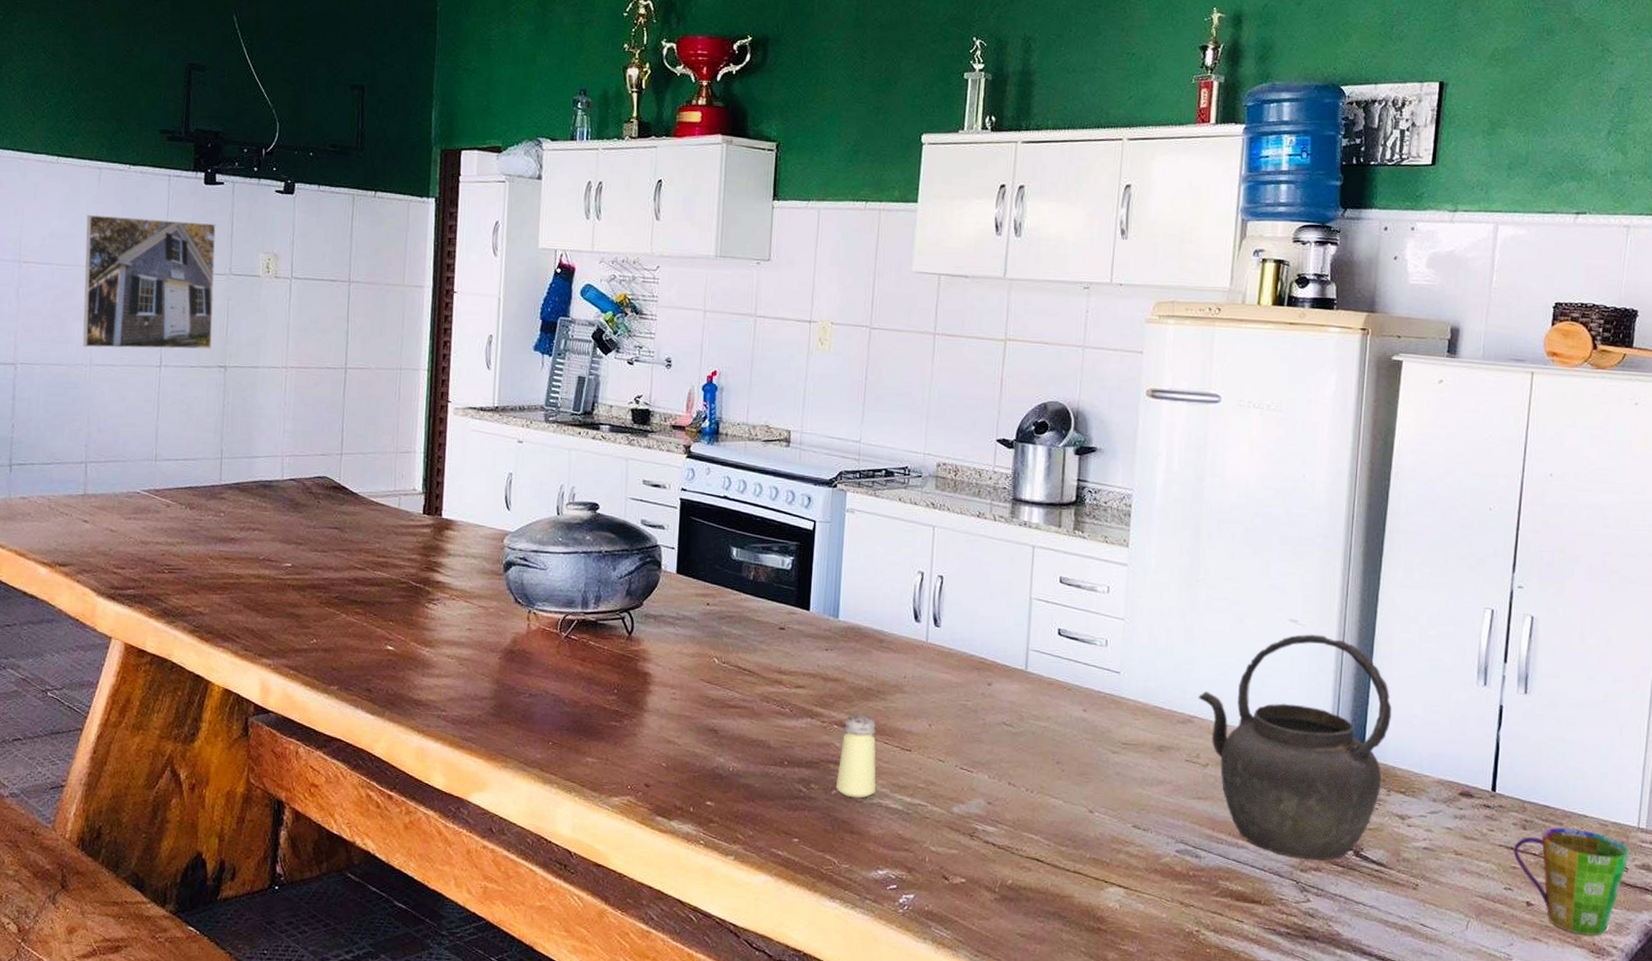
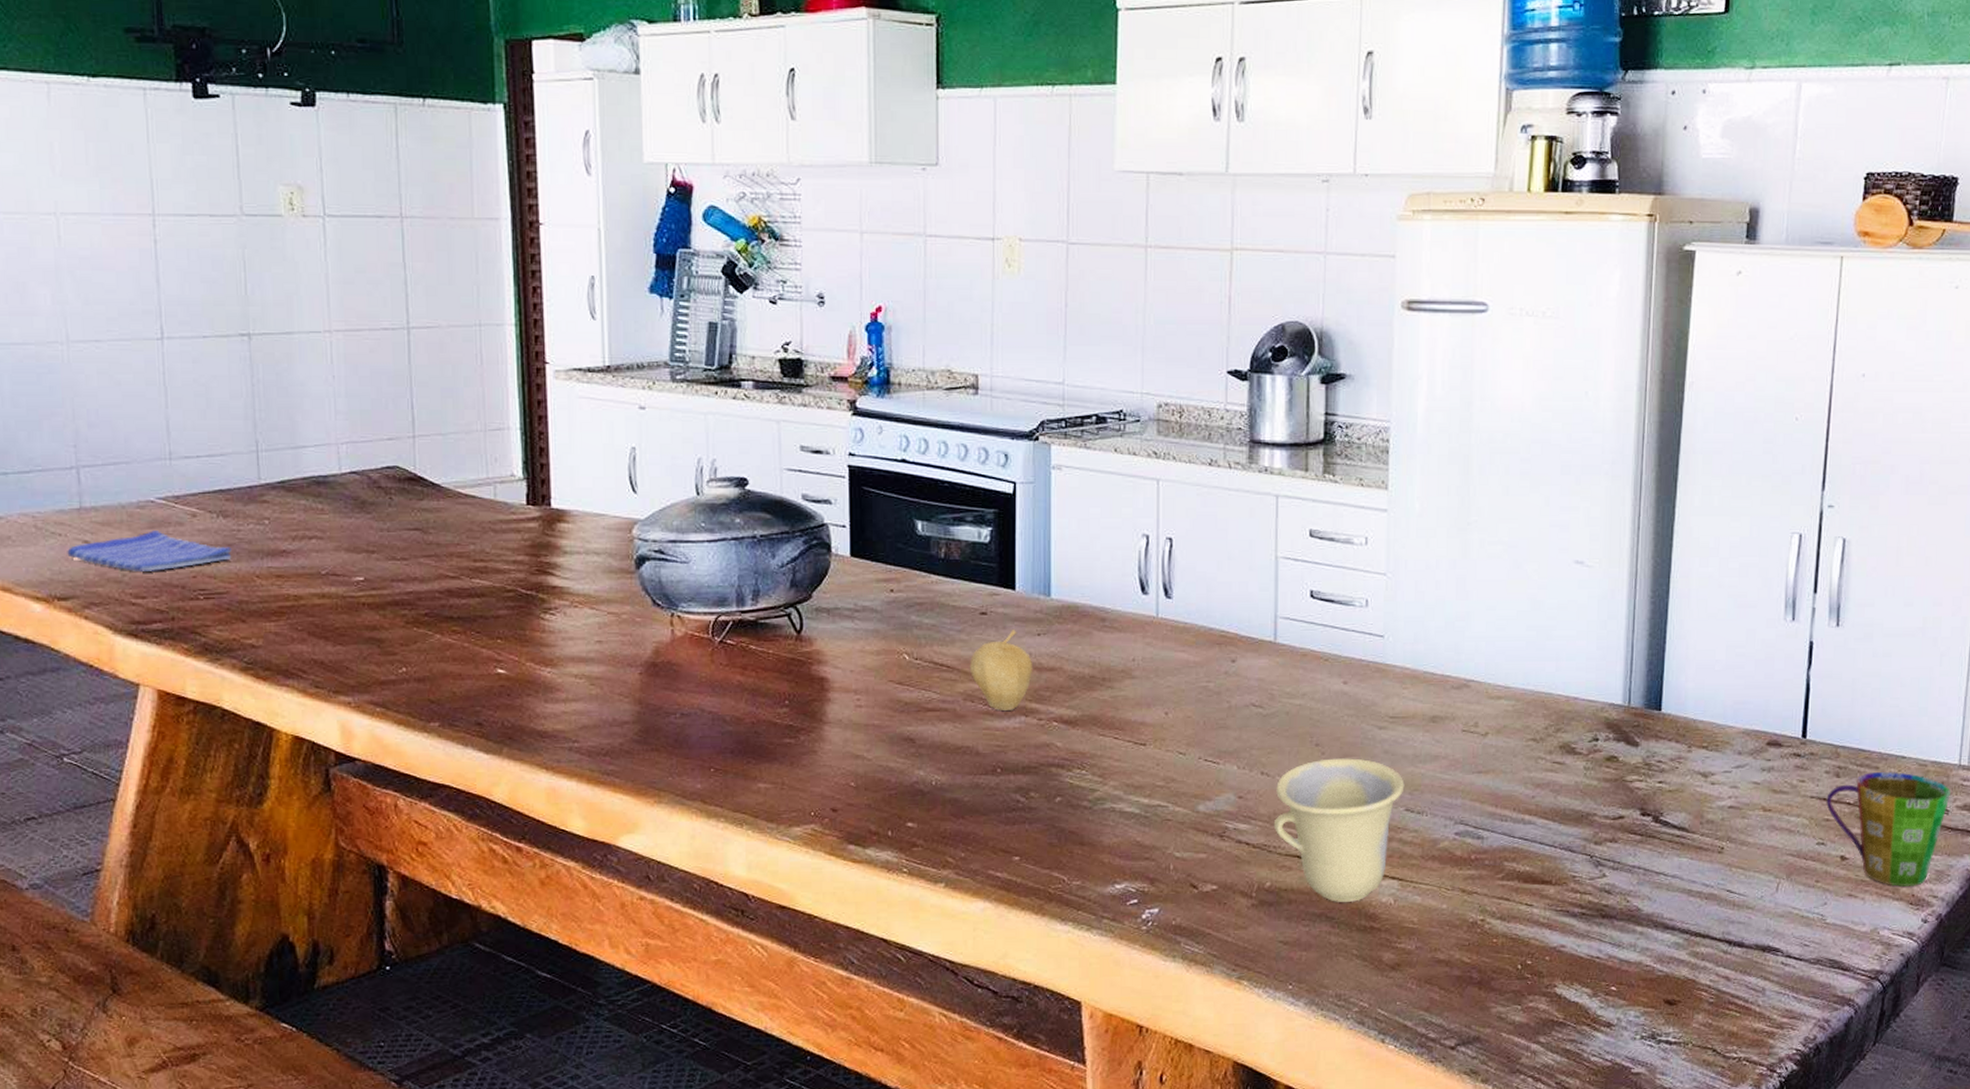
dish towel: none [70,516,194,548] -> present [67,531,232,571]
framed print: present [83,214,216,350] -> none [37,144,227,320]
fruit: none [767,643,820,712] -> present [969,628,1032,710]
saltshaker: present [836,714,877,798] -> none [1060,708,1107,805]
cup: none [1017,775,1133,905] -> present [1273,758,1405,903]
kettle: present [1198,634,1393,860] -> none [1473,576,1692,830]

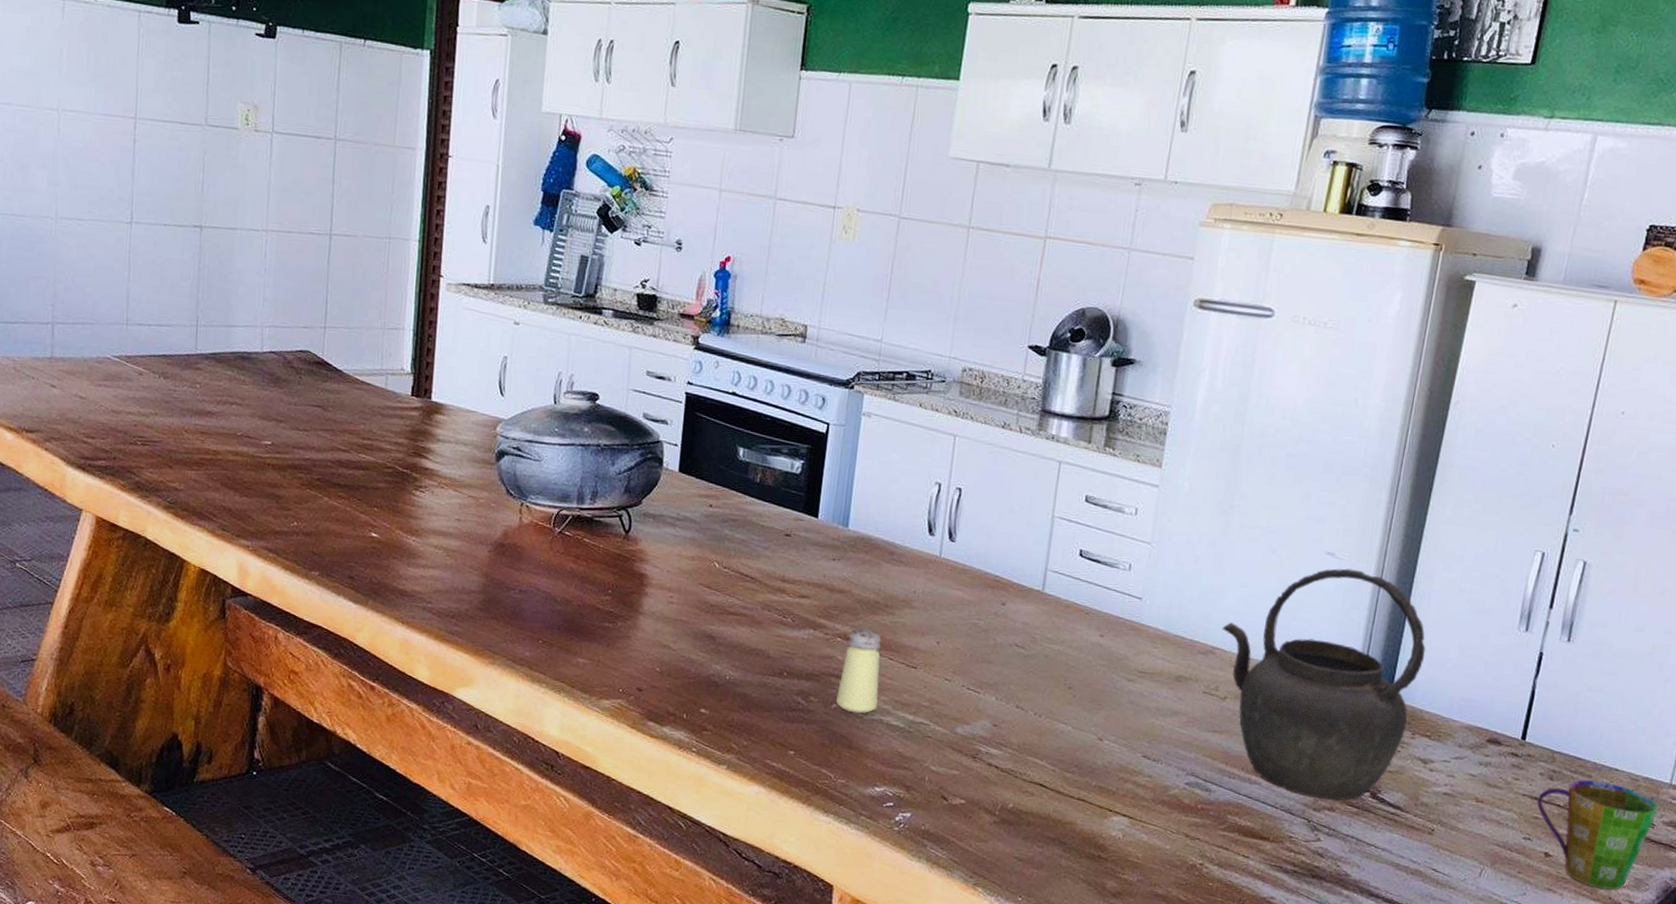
dish towel: present [67,531,232,571] -> none [37,383,168,417]
fruit: present [969,628,1032,710] -> none [769,551,825,623]
saltshaker: none [1060,708,1107,805] -> present [836,628,881,714]
cup: present [1273,758,1405,903] -> none [1022,701,1145,832]
kettle: none [1473,576,1692,830] -> present [1222,568,1426,800]

